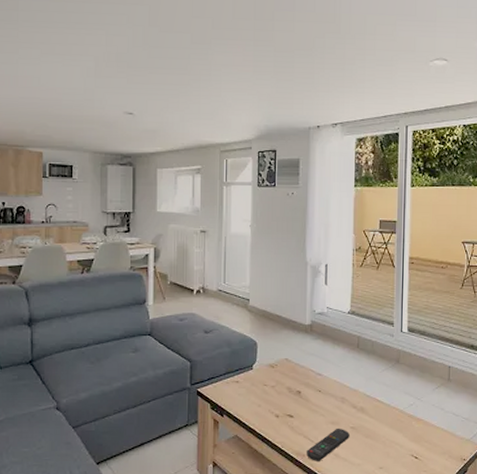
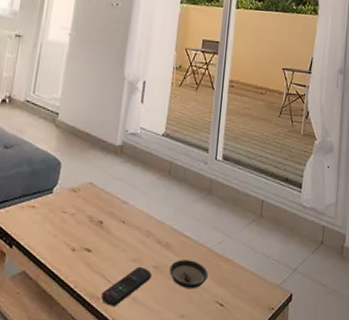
saucer: none [366,421,401,446] -> present [169,260,208,289]

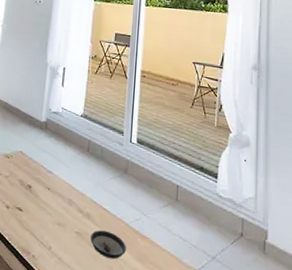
remote control: present [101,266,152,306] -> none [31,230,74,262]

